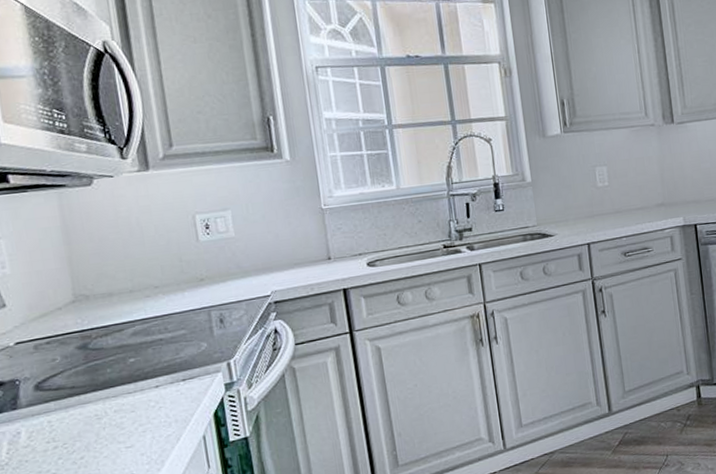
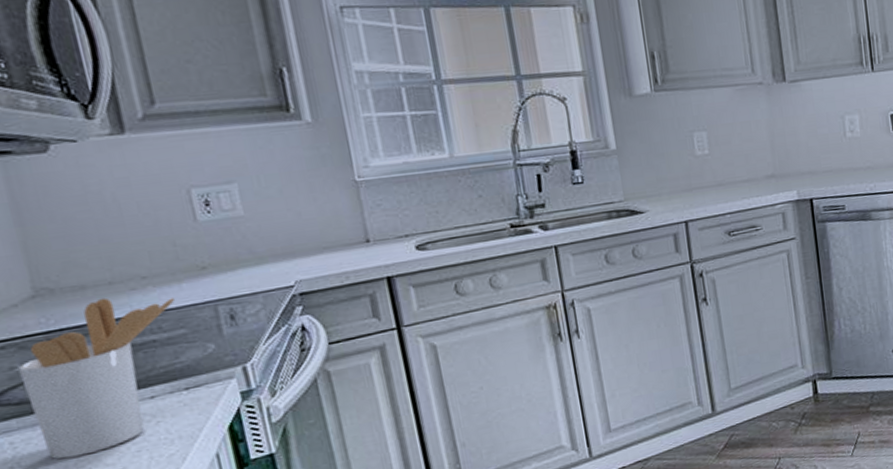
utensil holder: none [58,303,179,437] -> present [18,297,176,460]

